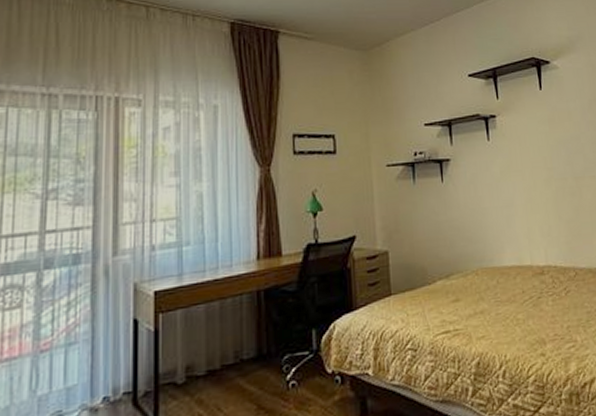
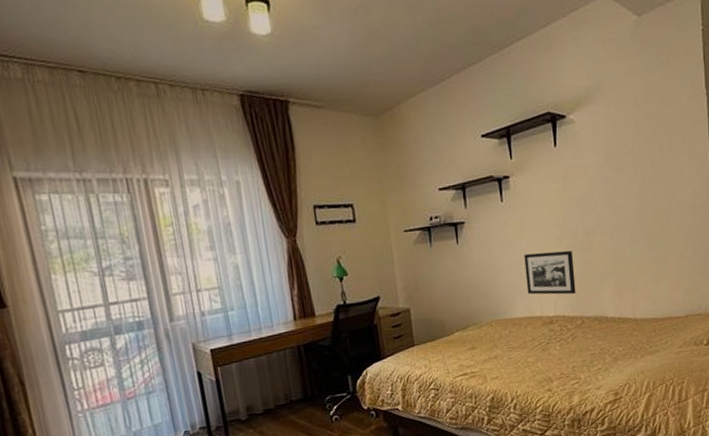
picture frame: none [512,194,568,242] -> present [524,250,576,295]

